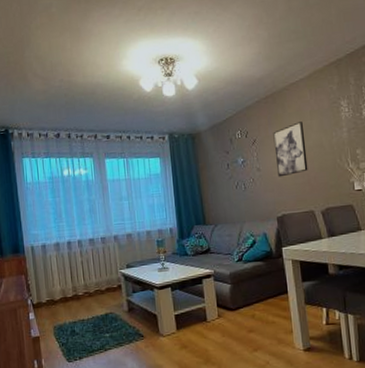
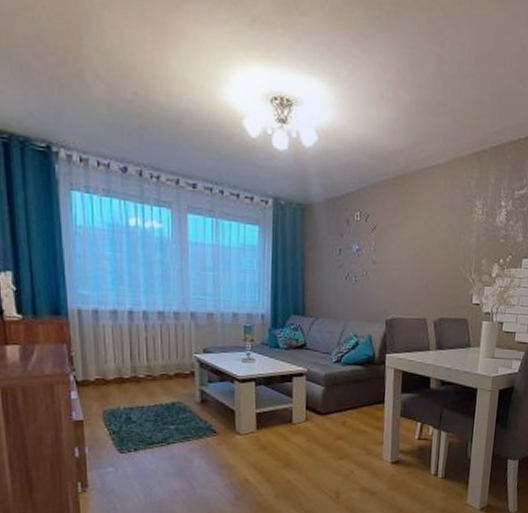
wall art: present [273,121,308,177] -> none [395,215,431,276]

